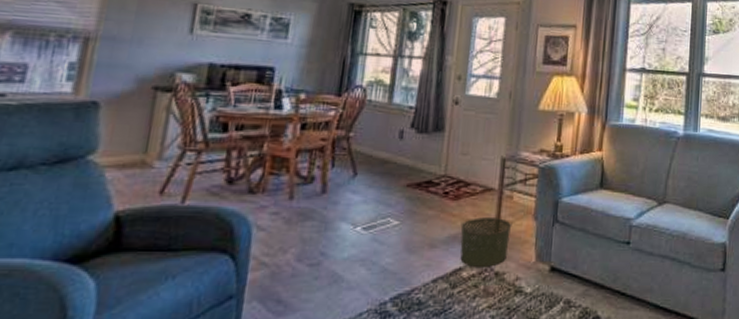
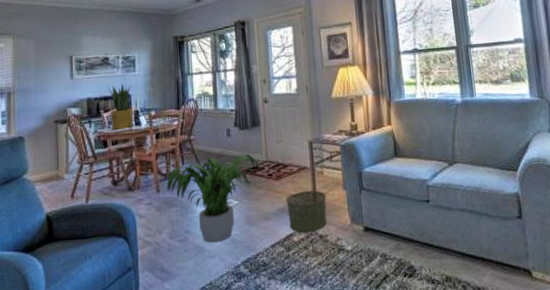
planter: none [238,52,277,112] -> present [107,84,133,130]
potted plant: none [304,163,435,271] -> present [166,154,260,243]

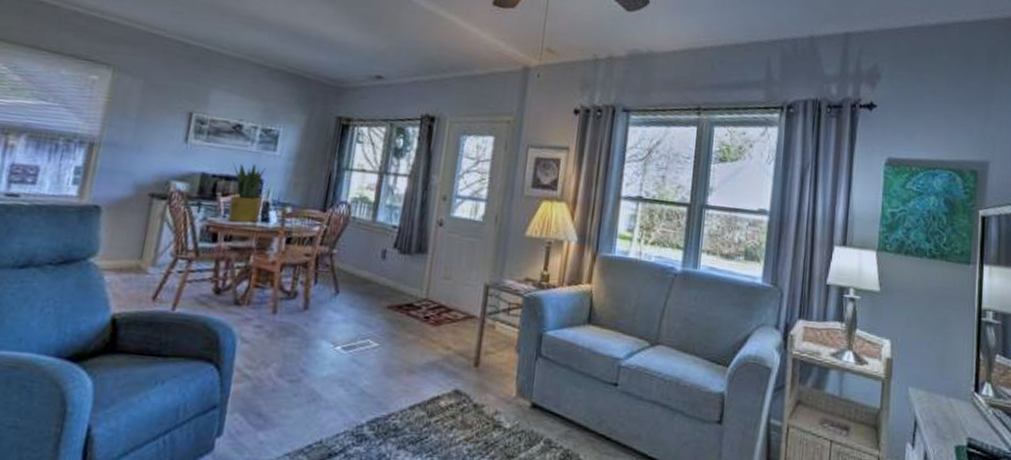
potted plant: present [166,154,260,243] -> none [286,281,416,392]
basket: present [285,190,327,233] -> none [439,345,494,398]

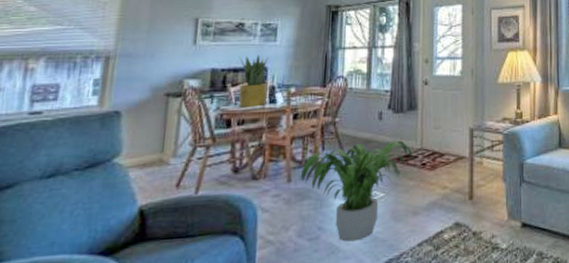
potted plant: none [286,281,416,392] -> present [300,140,413,242]

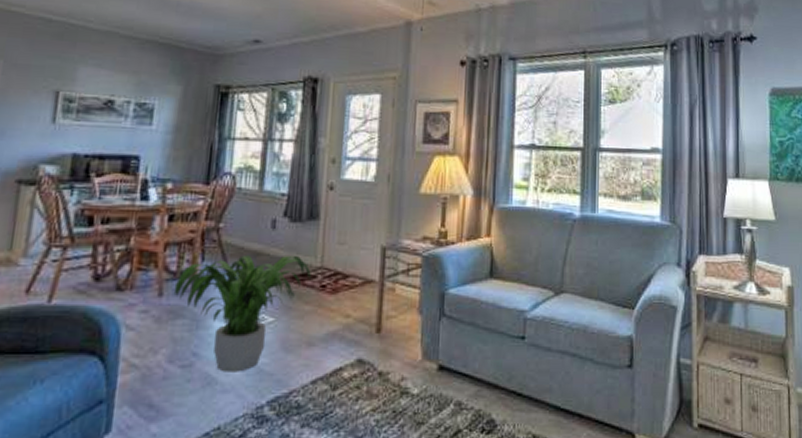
planter: present [238,55,269,107] -> none [103,140,142,203]

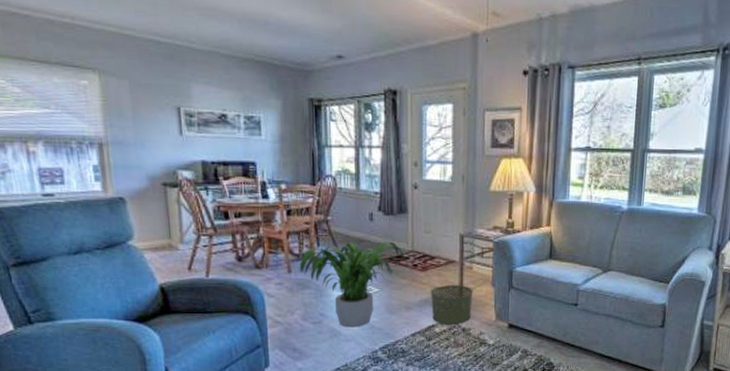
basket: none [340,312,396,367] -> present [430,285,474,324]

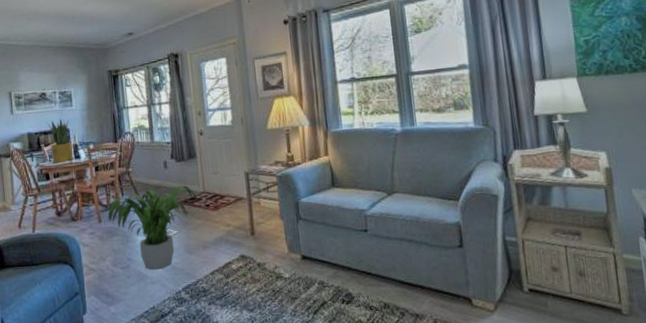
planter: none [226,149,259,201] -> present [46,119,73,163]
basket: present [430,285,474,324] -> none [223,220,264,261]

